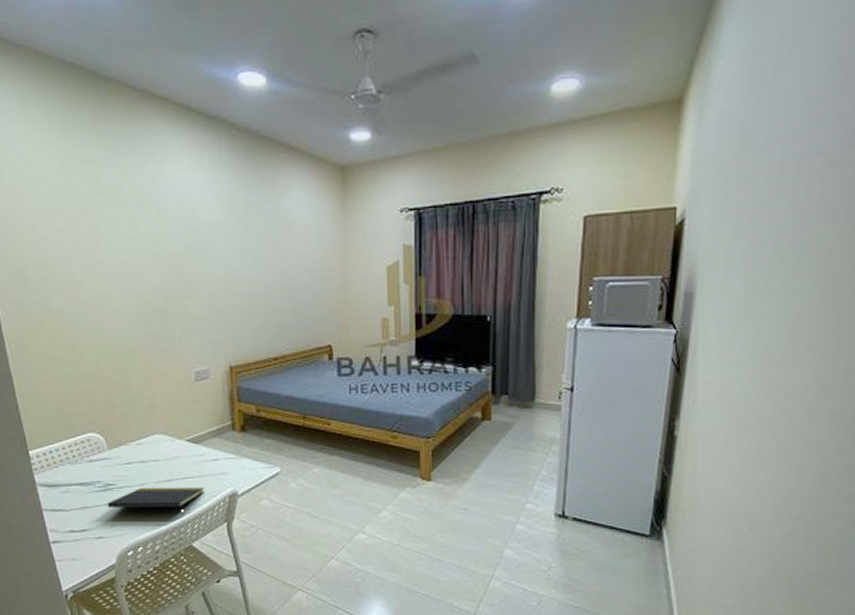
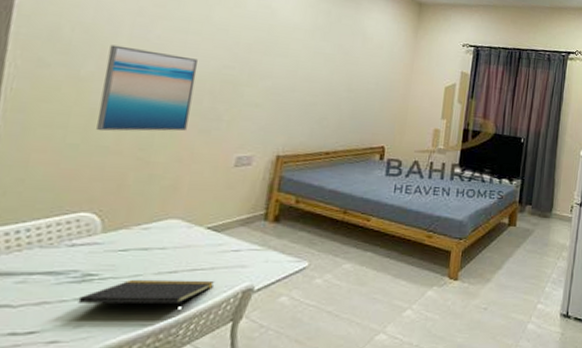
wall art: none [67,276,147,360] -> present [97,44,198,132]

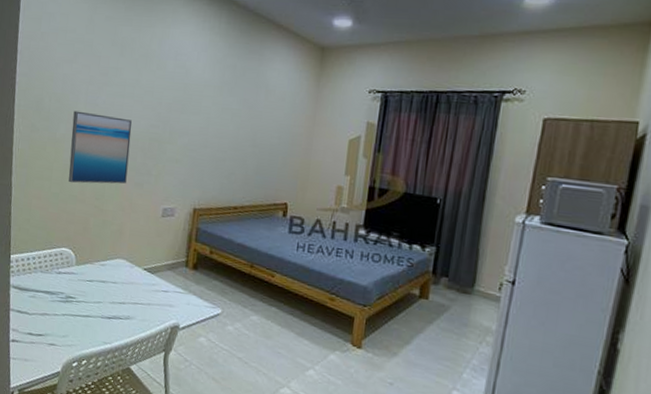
notepad: present [78,279,215,314] -> none [64,305,151,339]

